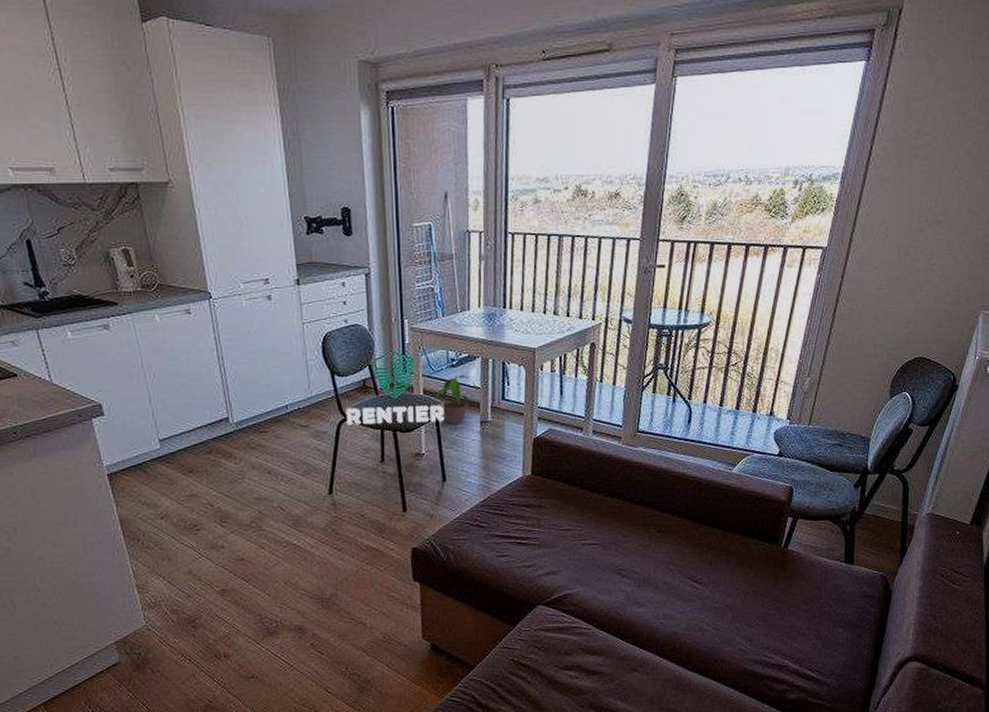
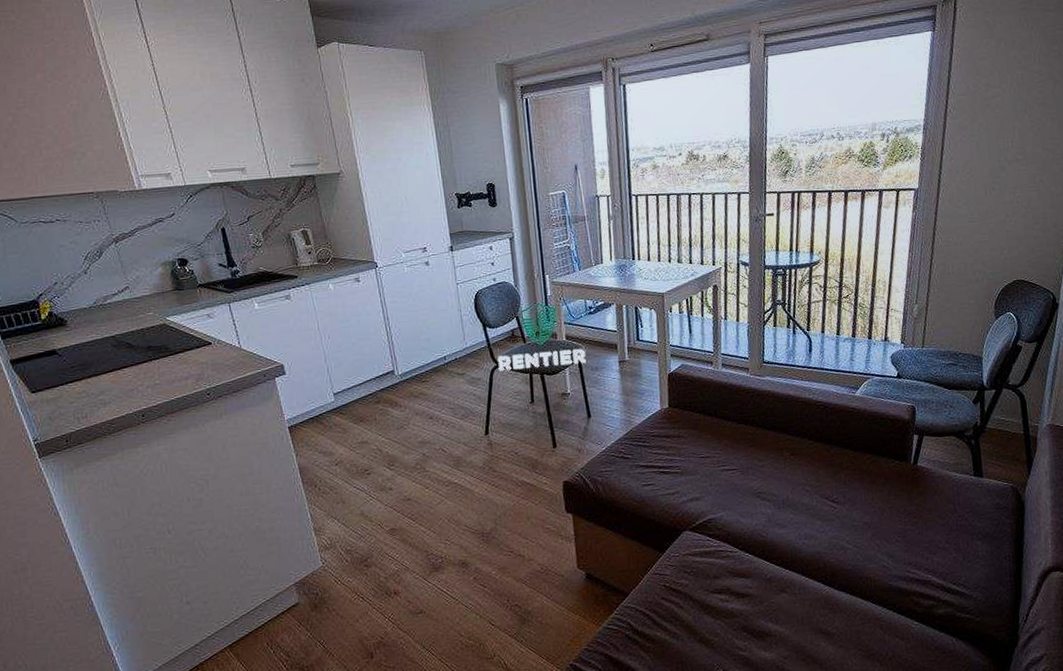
potted plant: present [433,374,478,424] -> none [575,320,615,365]

